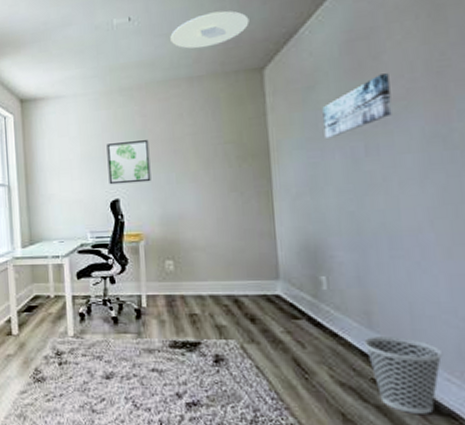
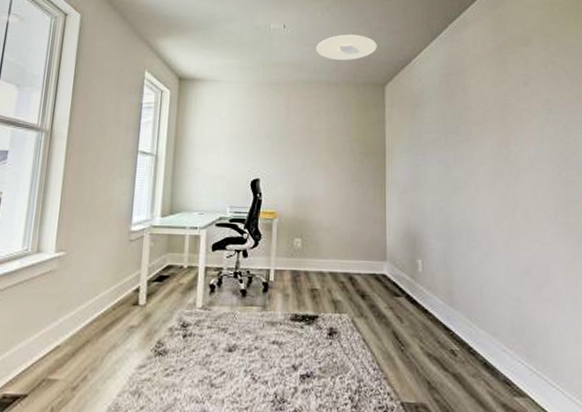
wall art: present [106,140,151,185] -> none [252,128,290,166]
wall art: present [322,73,392,138] -> none [426,103,473,147]
wastebasket: present [364,337,443,414] -> none [447,313,502,381]

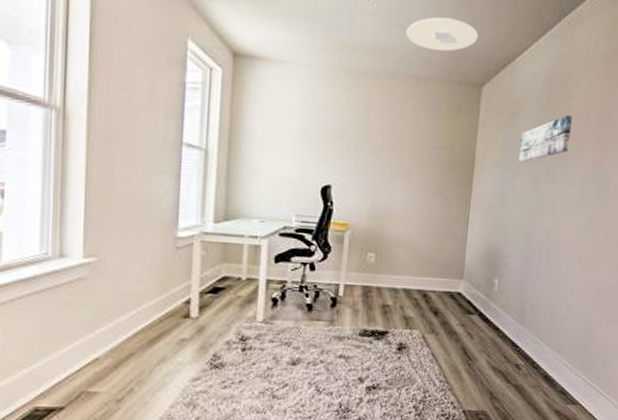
wall art: none [426,103,473,147] -> present [518,115,572,162]

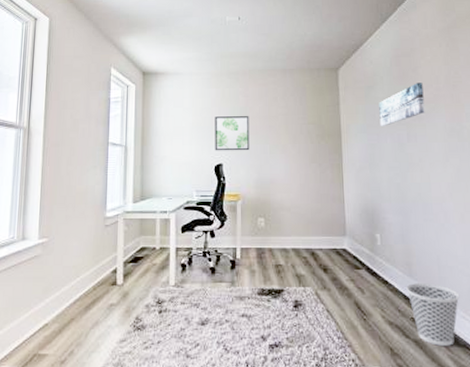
wall art: none [323,125,370,173] -> present [215,116,250,151]
ceiling light: present [406,17,479,52] -> none [270,22,329,48]
wastebasket: none [516,331,566,391] -> present [406,283,460,346]

